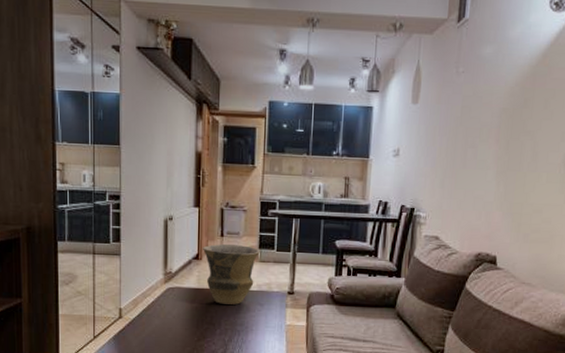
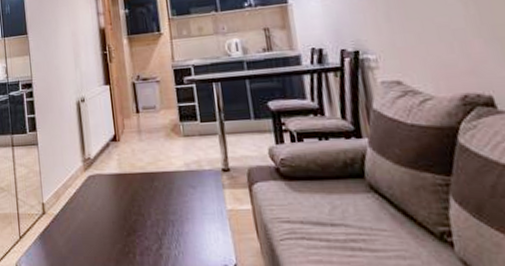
vase: present [203,243,260,305] -> none [119,119,182,190]

